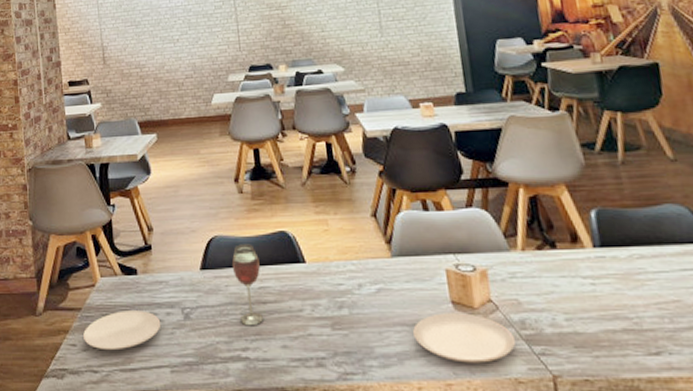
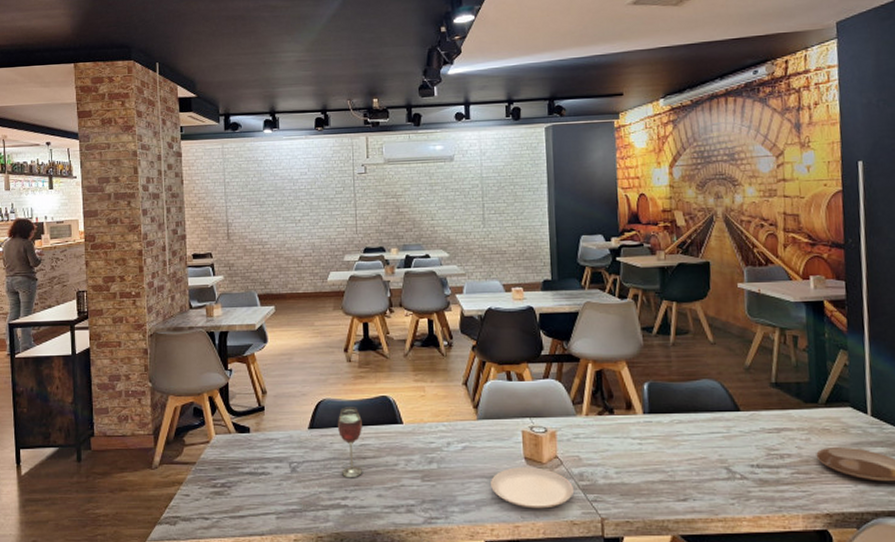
plate: present [83,311,161,351] -> none [197,465,270,500]

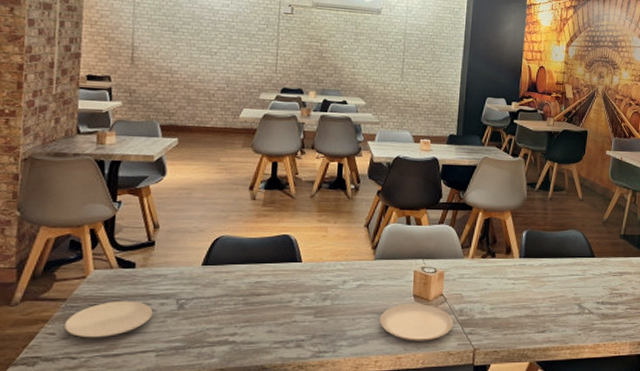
plate: none [197,465,270,500] -> present [65,301,154,338]
wineglass: present [338,407,362,478] -> none [233,244,260,315]

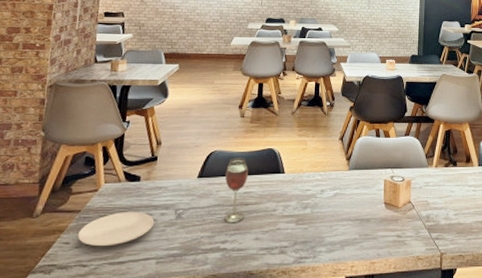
wineglass: none [233,244,260,315] -> present [224,158,248,223]
plate: present [380,304,454,341] -> none [355,211,422,247]

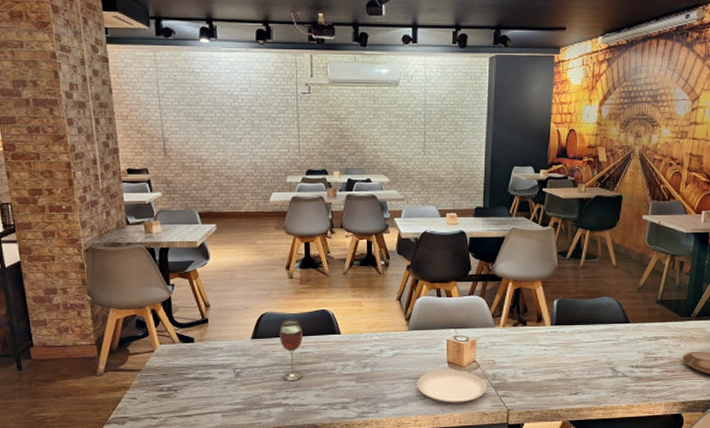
plate: present [78,212,155,247] -> none [143,371,215,402]
plate: none [355,211,422,247] -> present [417,370,488,403]

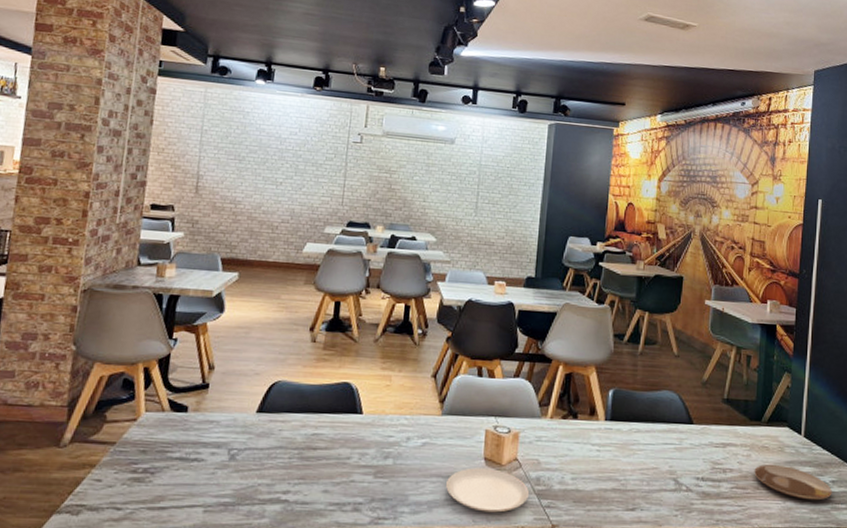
wineglass: present [280,319,303,381] -> none [287,391,319,471]

